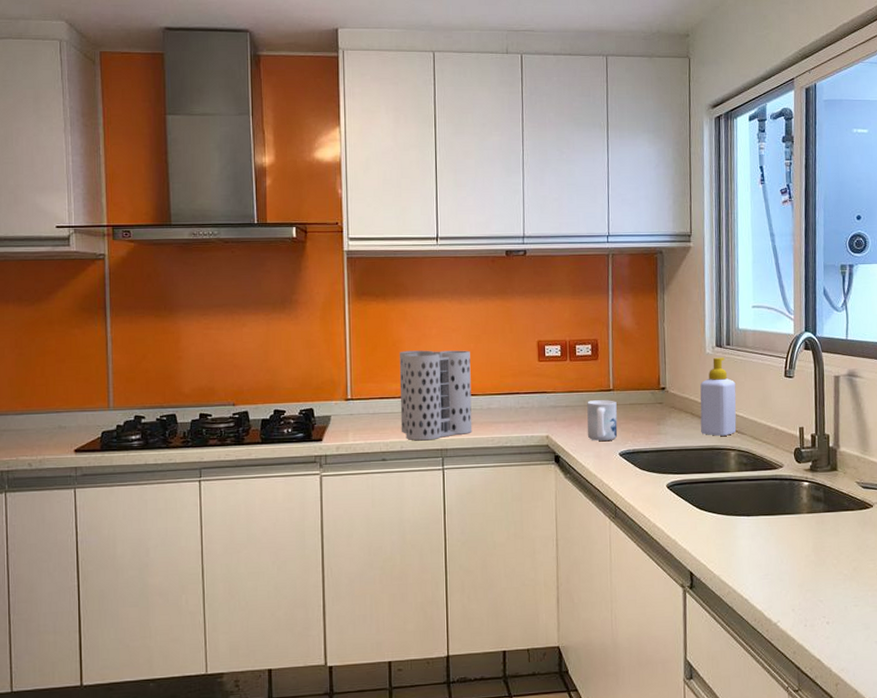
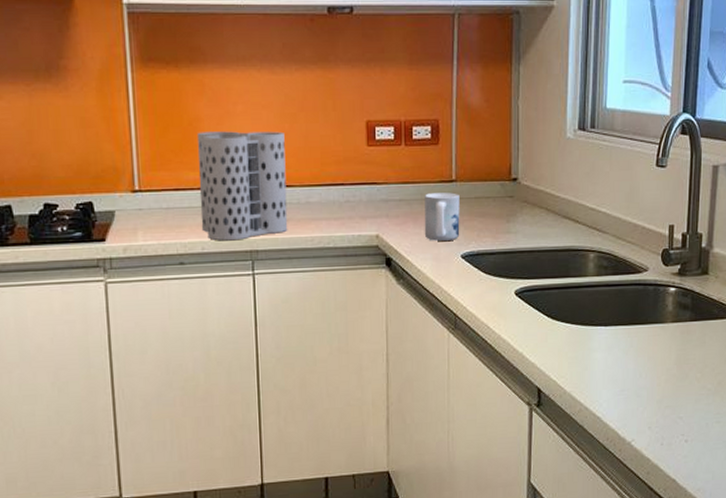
soap bottle: present [700,357,737,436] -> none [557,142,599,235]

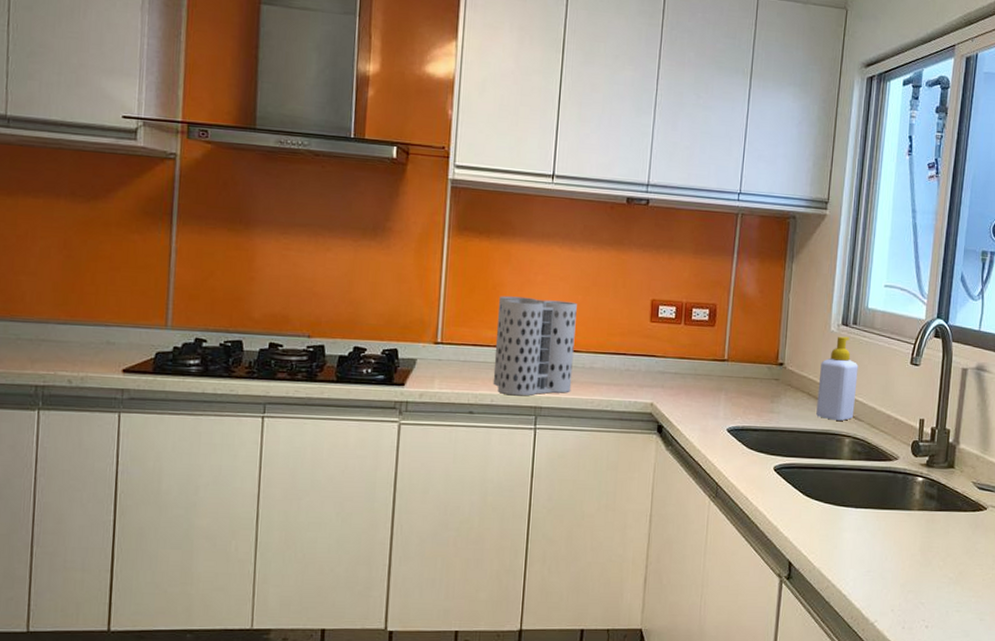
mug: present [424,192,460,241] -> none [695,369,730,414]
soap bottle: none [557,142,599,235] -> present [816,336,858,421]

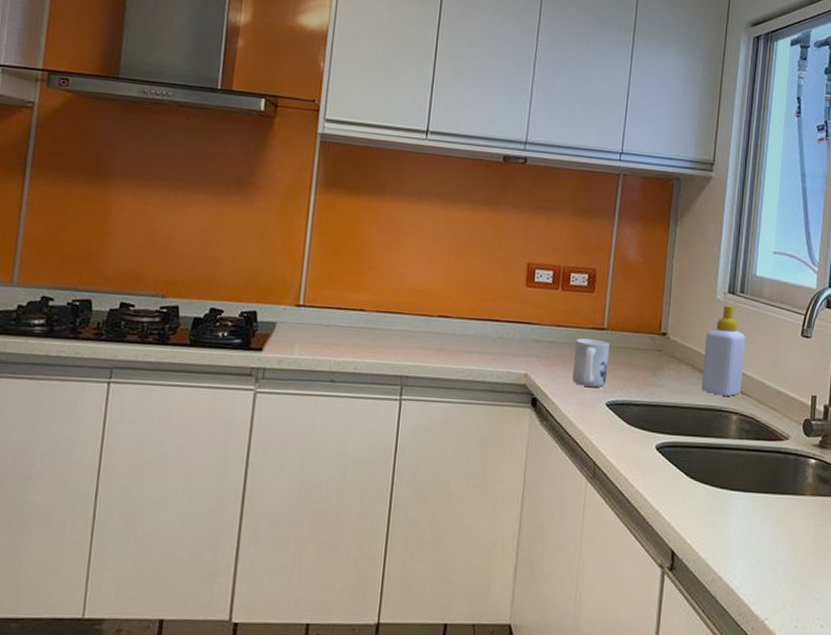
utensil holder: present [493,296,577,396] -> none [357,256,449,364]
mug: none [695,369,730,414] -> present [571,338,610,387]

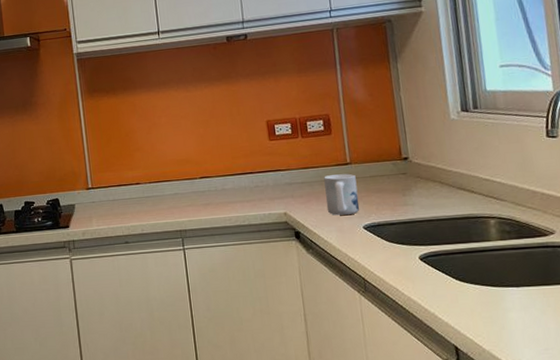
soap bottle: present [701,305,746,396] -> none [447,121,495,204]

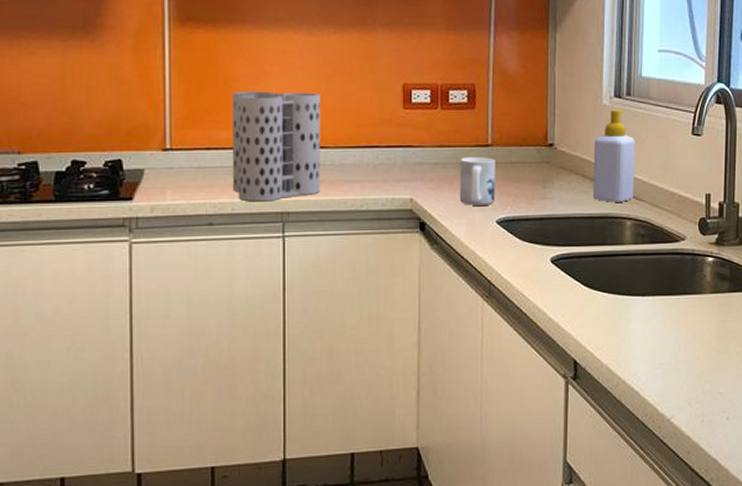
utensil holder: none [132,135,209,224] -> present [231,91,321,202]
soap bottle: none [447,121,495,204] -> present [593,109,635,202]

